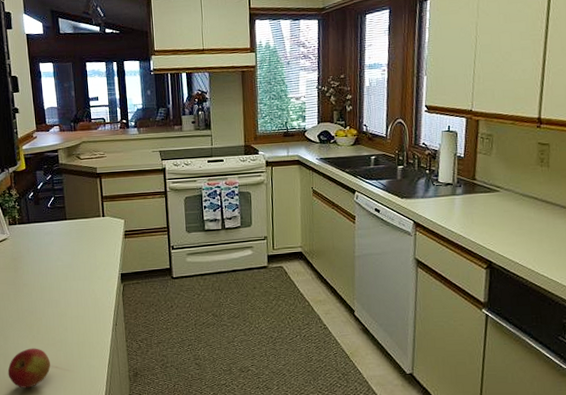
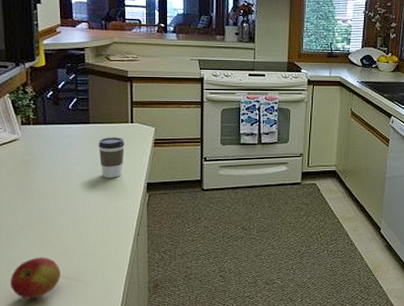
coffee cup: none [75,231,99,271] -> present [98,137,125,178]

